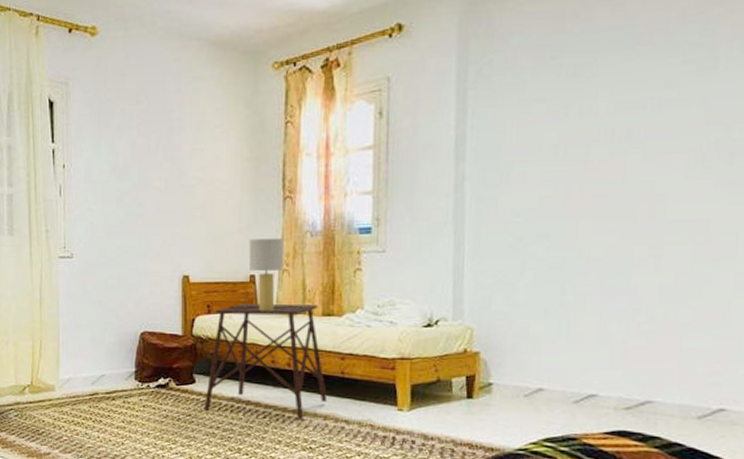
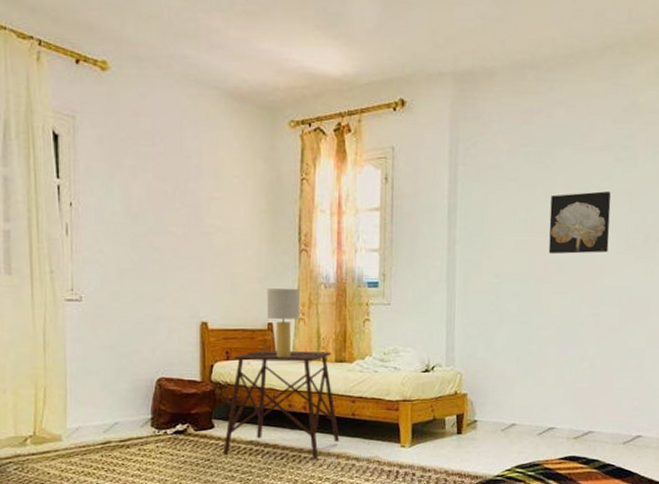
wall art: none [587,103,678,185] -> present [548,191,611,254]

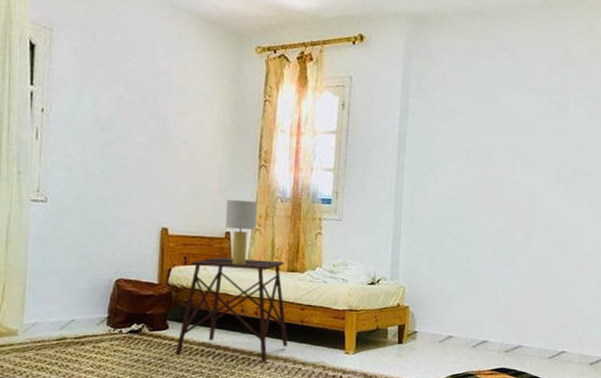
wall art: present [548,191,611,254] -> none [488,128,545,184]

